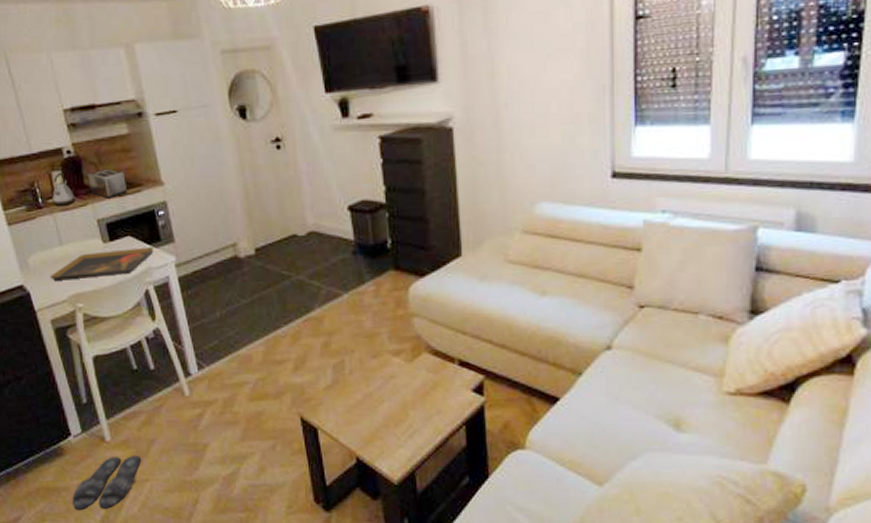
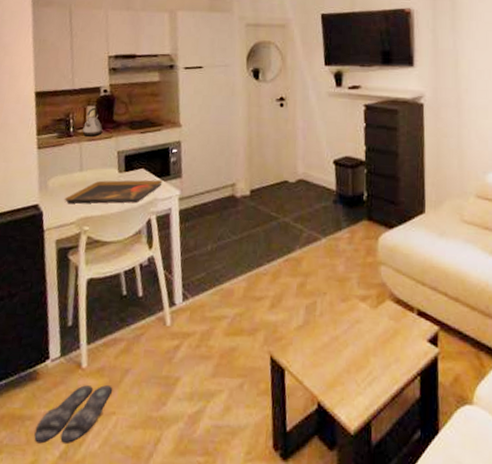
toaster: present [87,168,127,199] -> none [117,108,150,134]

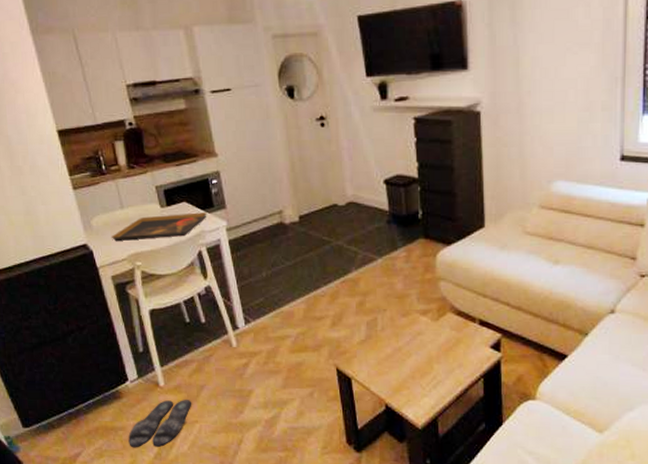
kettle: present [81,108,103,137] -> none [114,143,136,173]

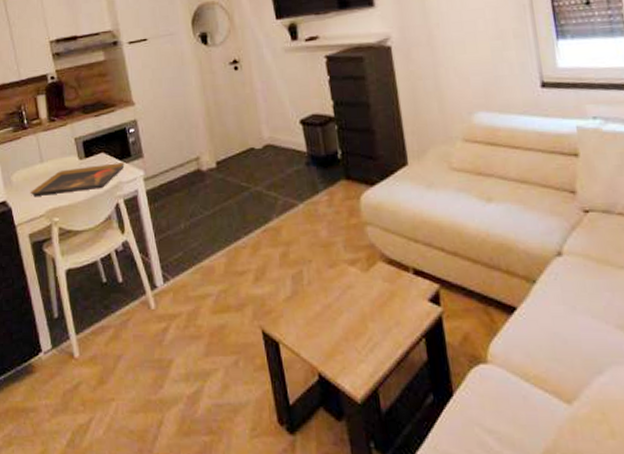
slippers: present [128,400,191,448] -> none [40,373,107,434]

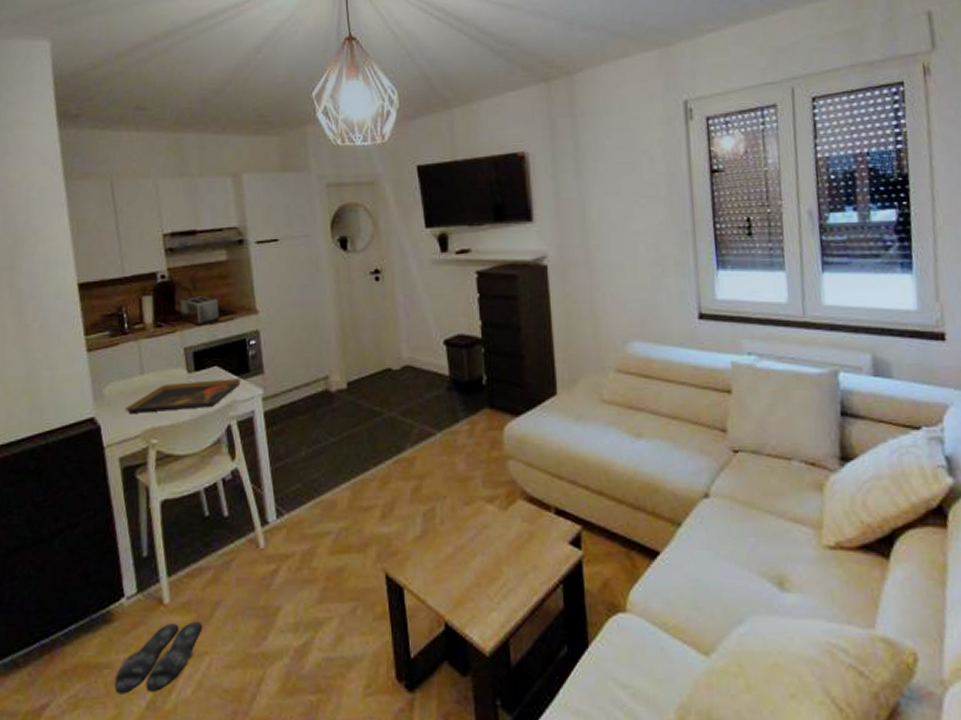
slippers: none [40,373,107,434] -> present [115,622,202,694]
toaster: none [68,91,102,119] -> present [179,295,219,326]

